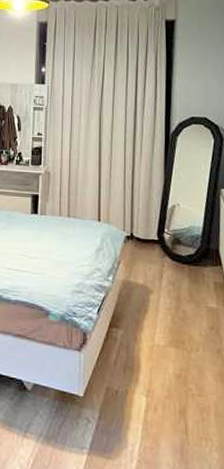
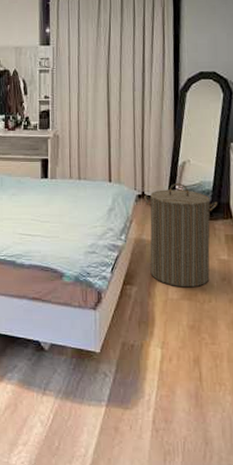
laundry hamper: none [132,226,207,335] -> present [143,183,218,288]

